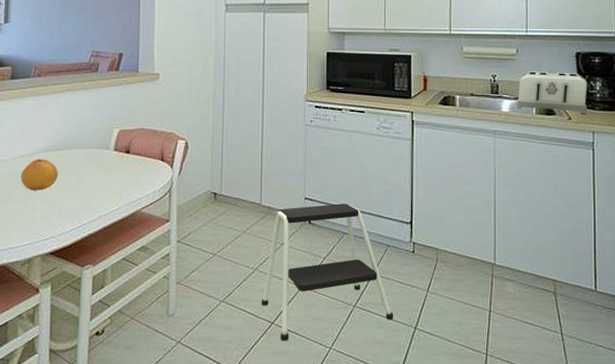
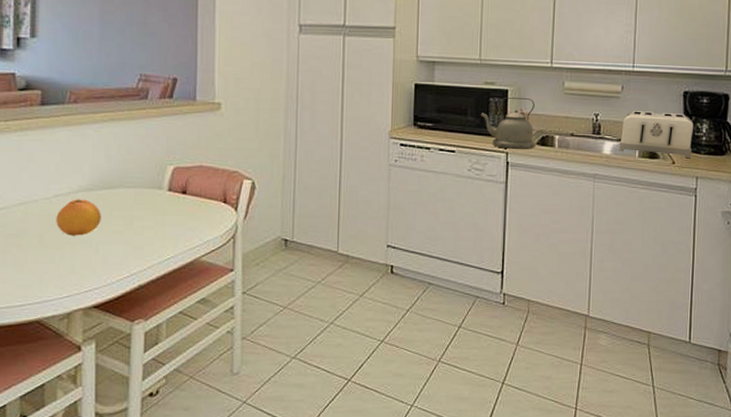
step stool: present [261,203,394,341] -> none [337,251,481,399]
kettle: none [387,61,438,110] -> present [480,97,535,150]

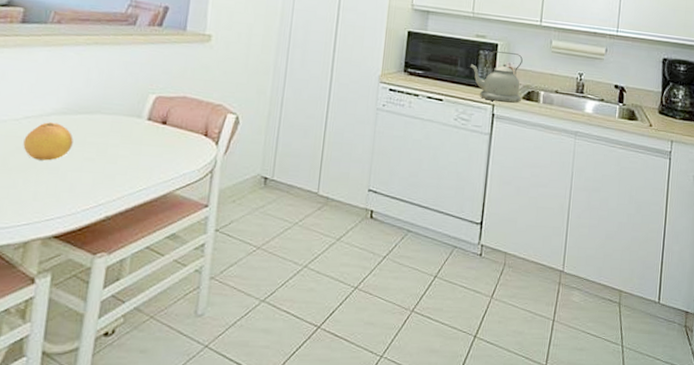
toaster: present [618,111,694,159] -> none [599,73,671,123]

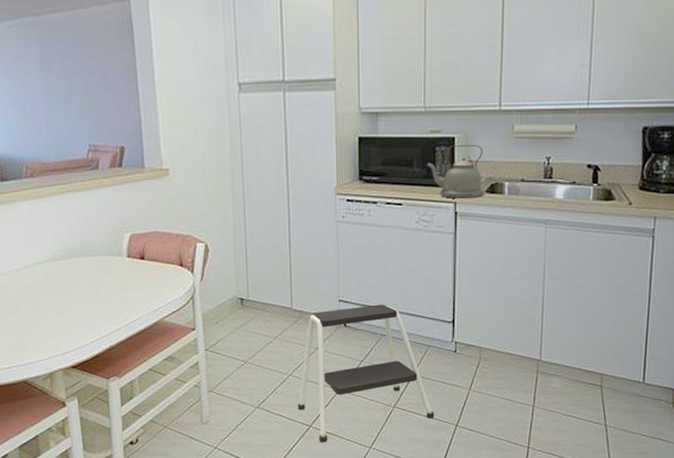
fruit: present [23,122,74,161] -> none [28,269,69,303]
step stool: none [308,198,454,348] -> present [297,304,435,443]

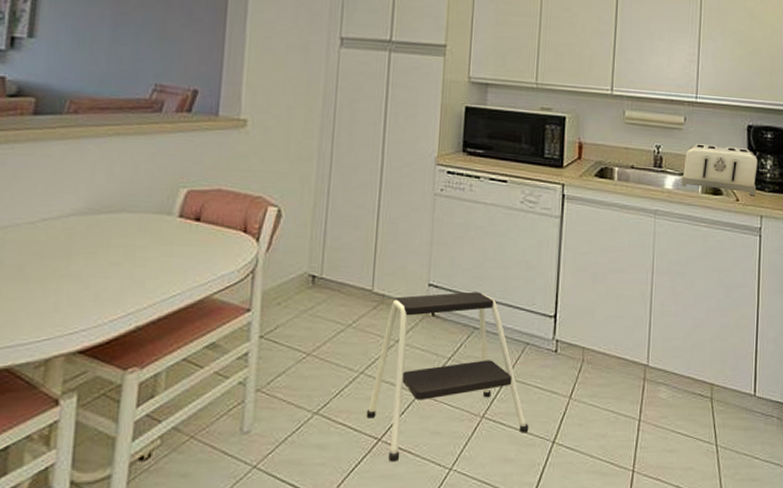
kettle: present [427,144,484,200] -> none [535,124,594,182]
toaster: none [571,150,653,199] -> present [680,144,758,196]

